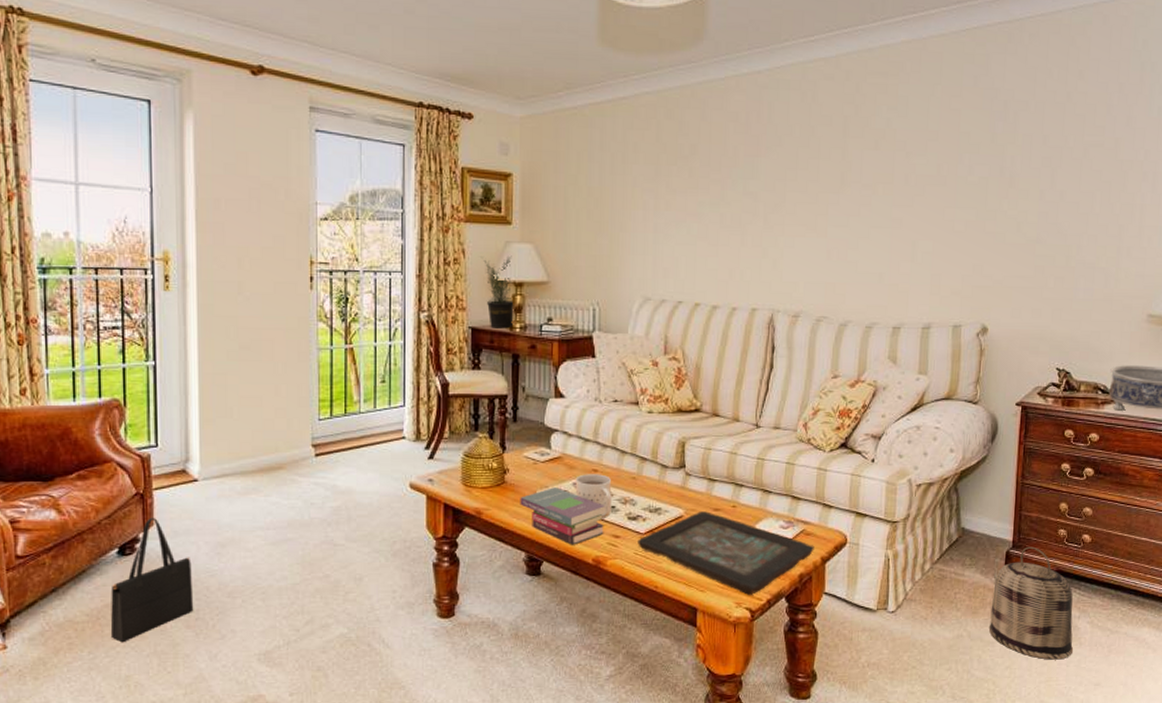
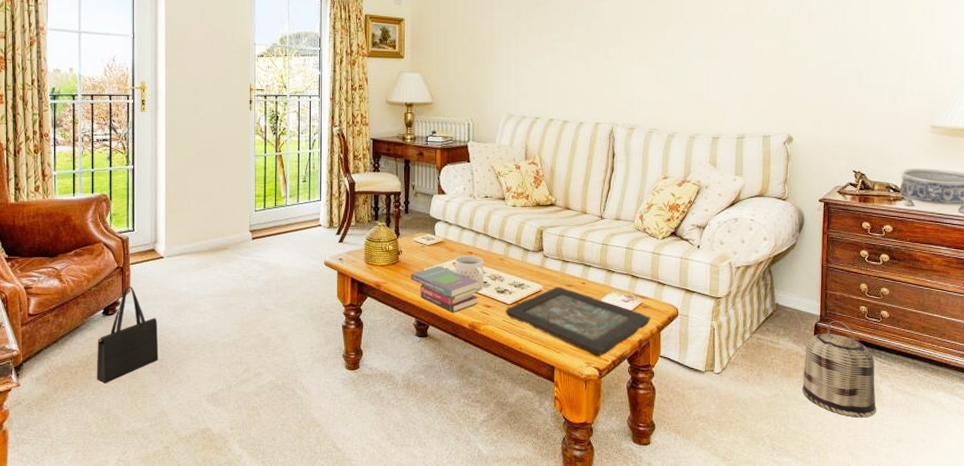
potted plant: present [481,255,514,329] -> none [380,82,406,140]

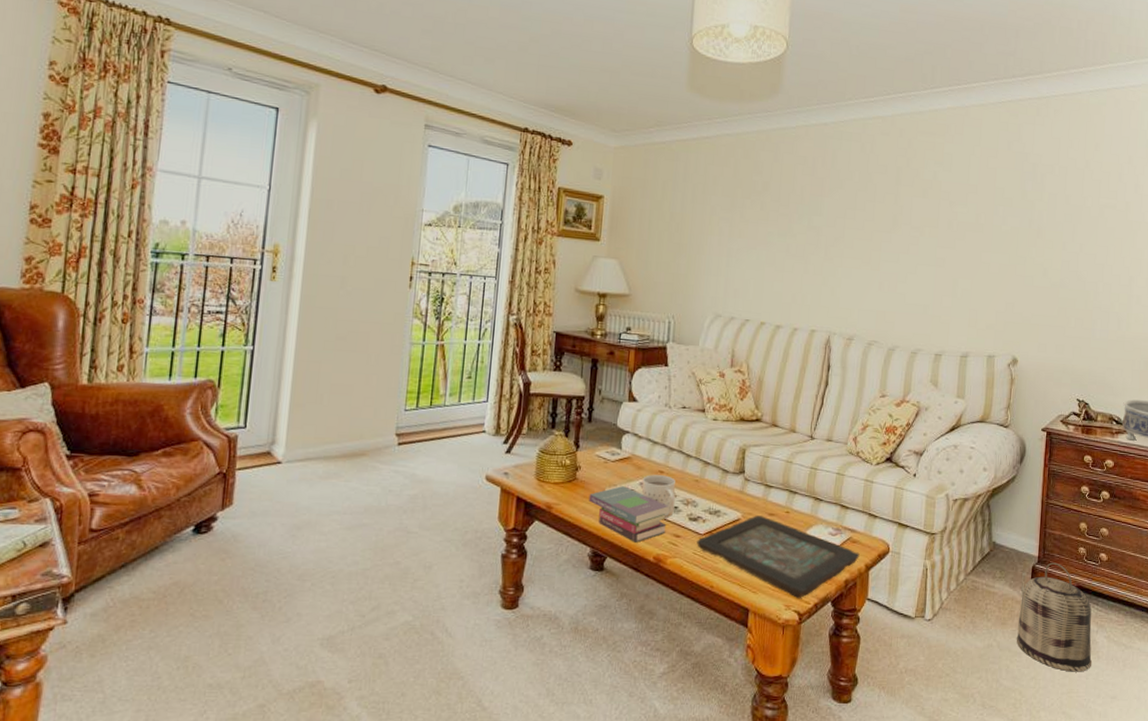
tote bag: present [96,286,159,384] -> none [175,497,266,622]

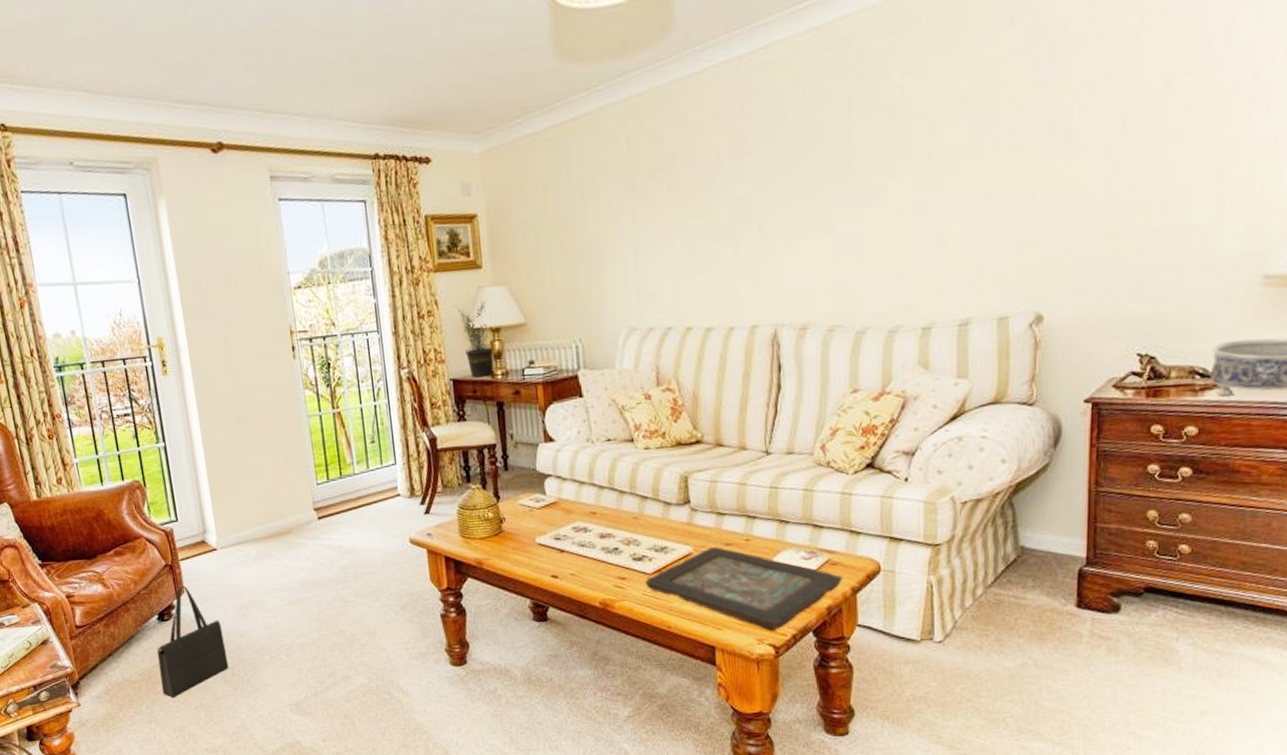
tote bag: none [175,497,266,622] -> present [156,586,229,698]
potted plant: none [569,267,598,335] -> present [454,300,494,378]
books: present [588,486,669,543] -> none [519,533,609,590]
mug: present [641,475,676,518] -> none [574,516,615,561]
basket: present [1016,562,1093,672] -> none [1059,562,1171,688]

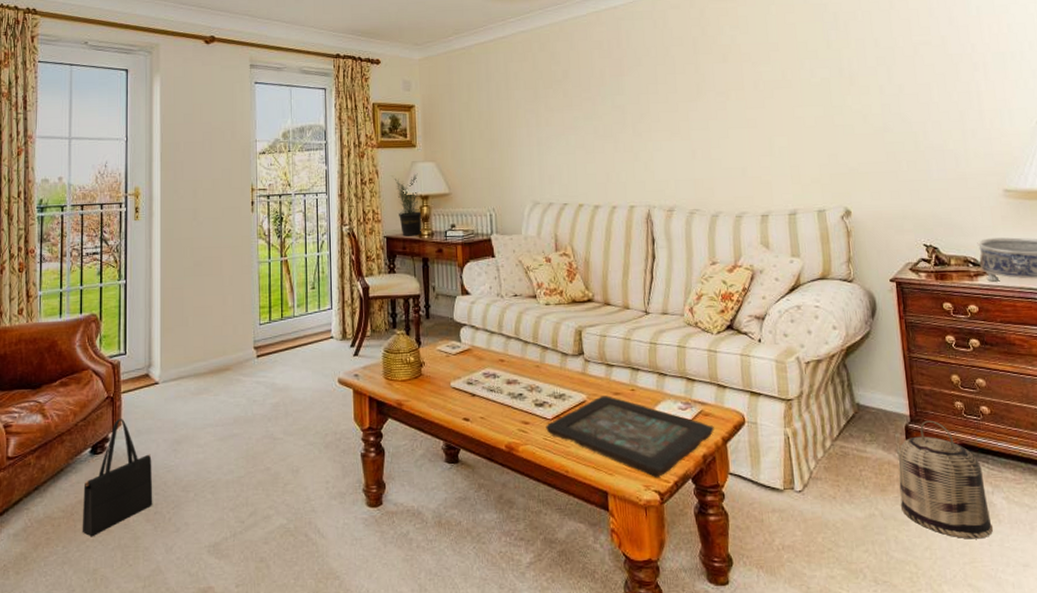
basket: none [1059,562,1171,688] -> present [898,420,994,539]

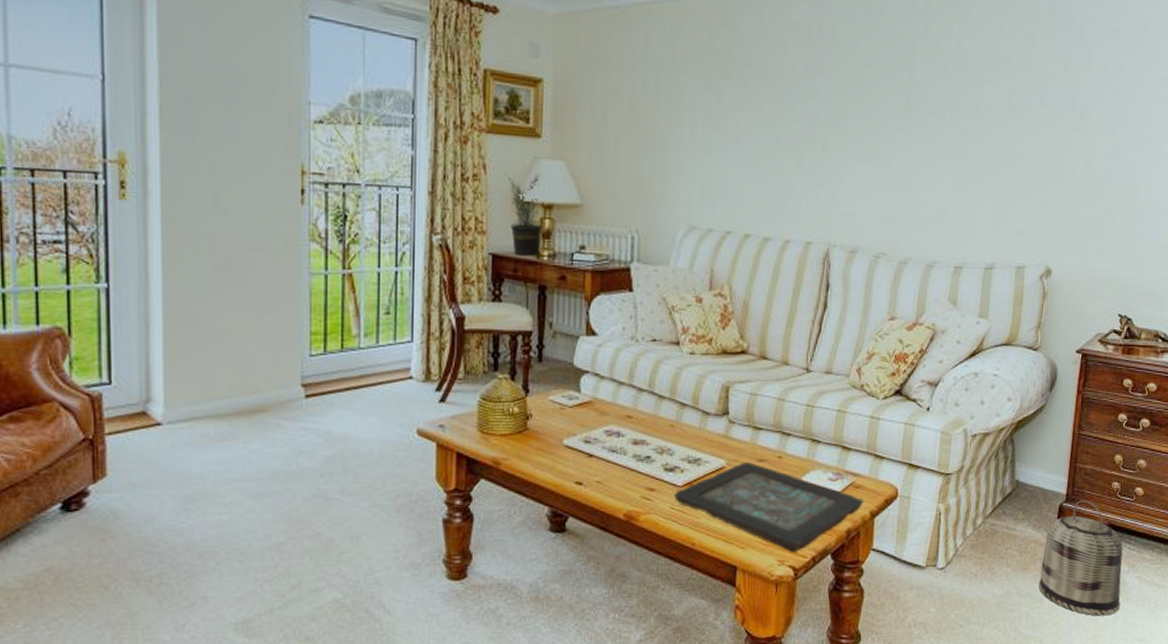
tote bag: present [82,419,153,537] -> none [51,468,156,613]

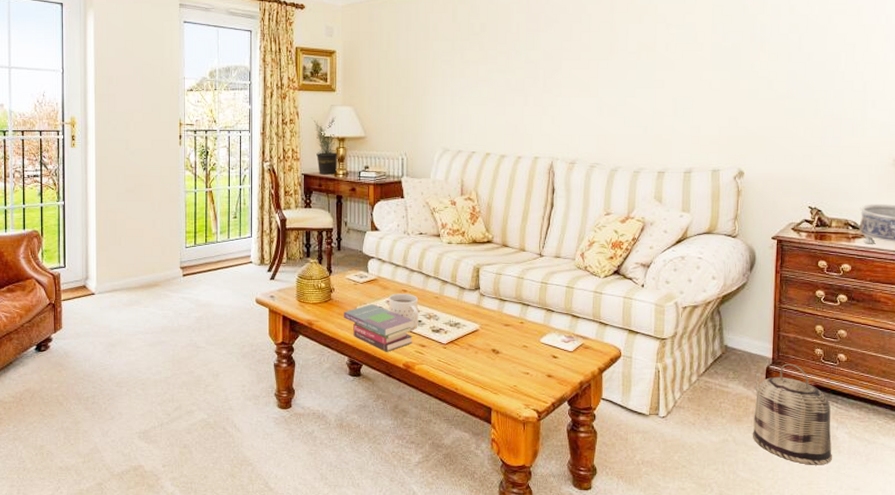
books: none [544,435,641,499] -> present [343,304,414,352]
mug: none [606,420,648,469] -> present [388,293,419,330]
decorative tray: present [674,462,864,552] -> none [440,326,592,398]

